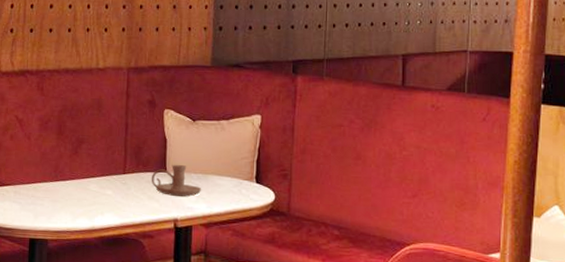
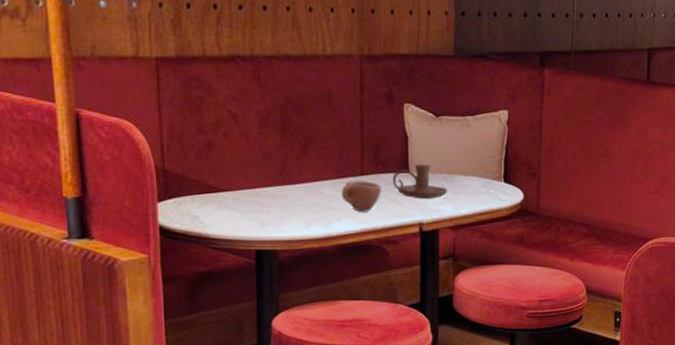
cup: none [105,178,141,207] -> present [341,181,382,212]

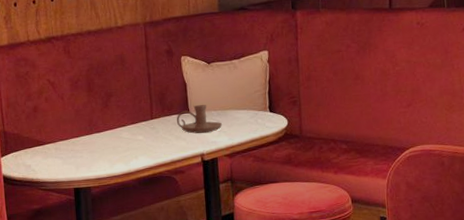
cup: present [341,181,382,212] -> none [137,123,168,150]

